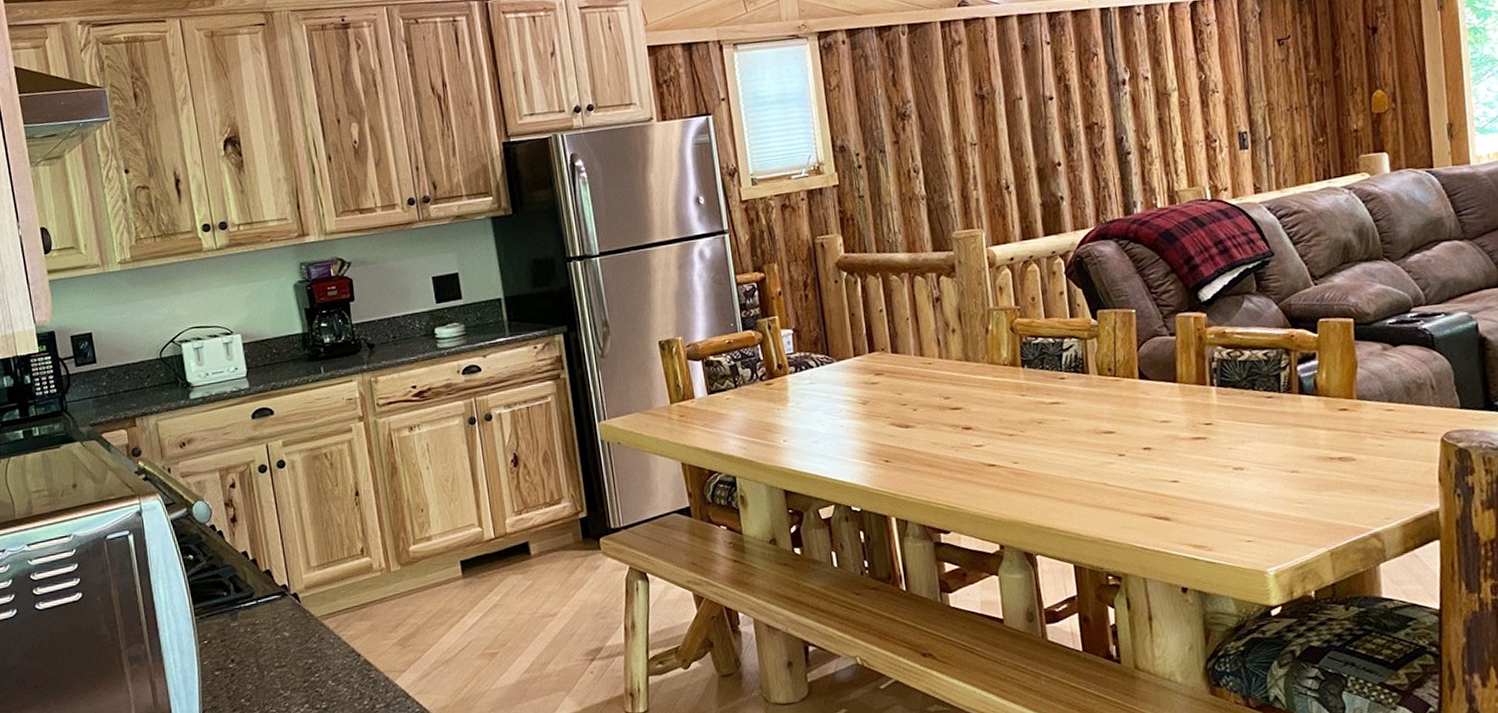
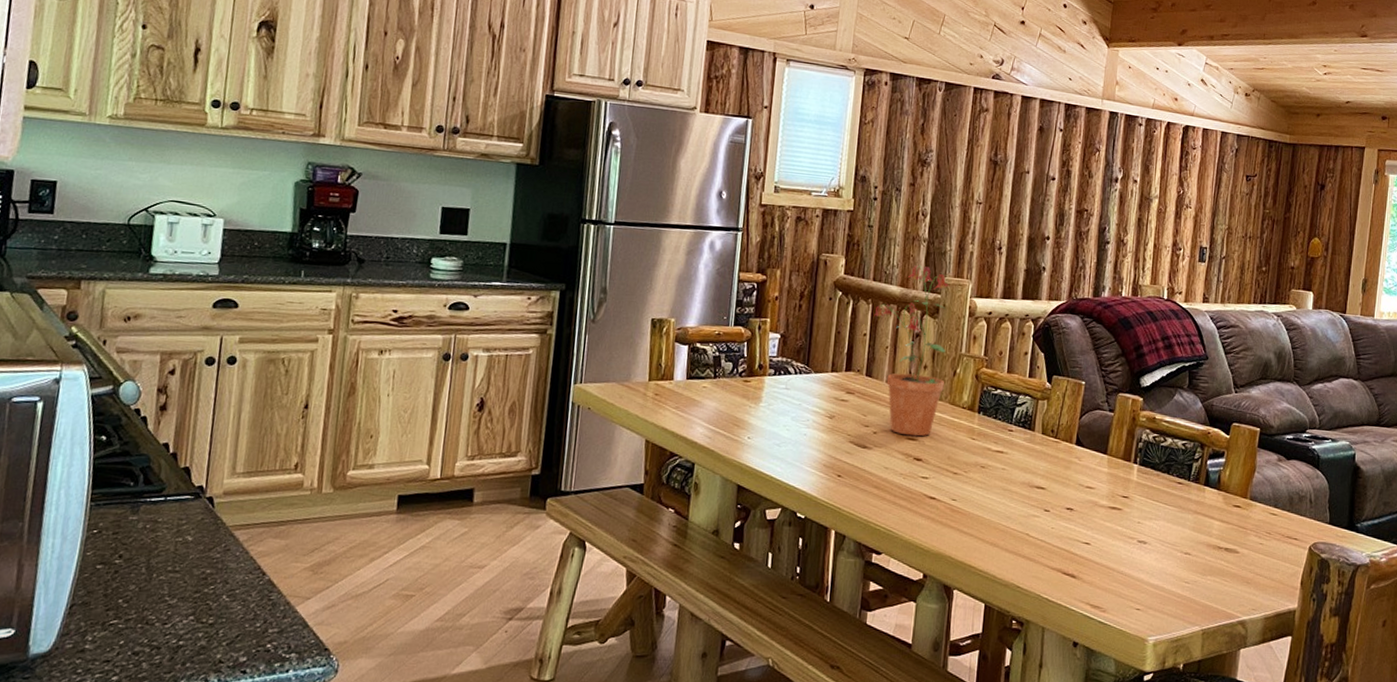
potted plant: none [886,225,979,406] -> present [874,265,950,437]

